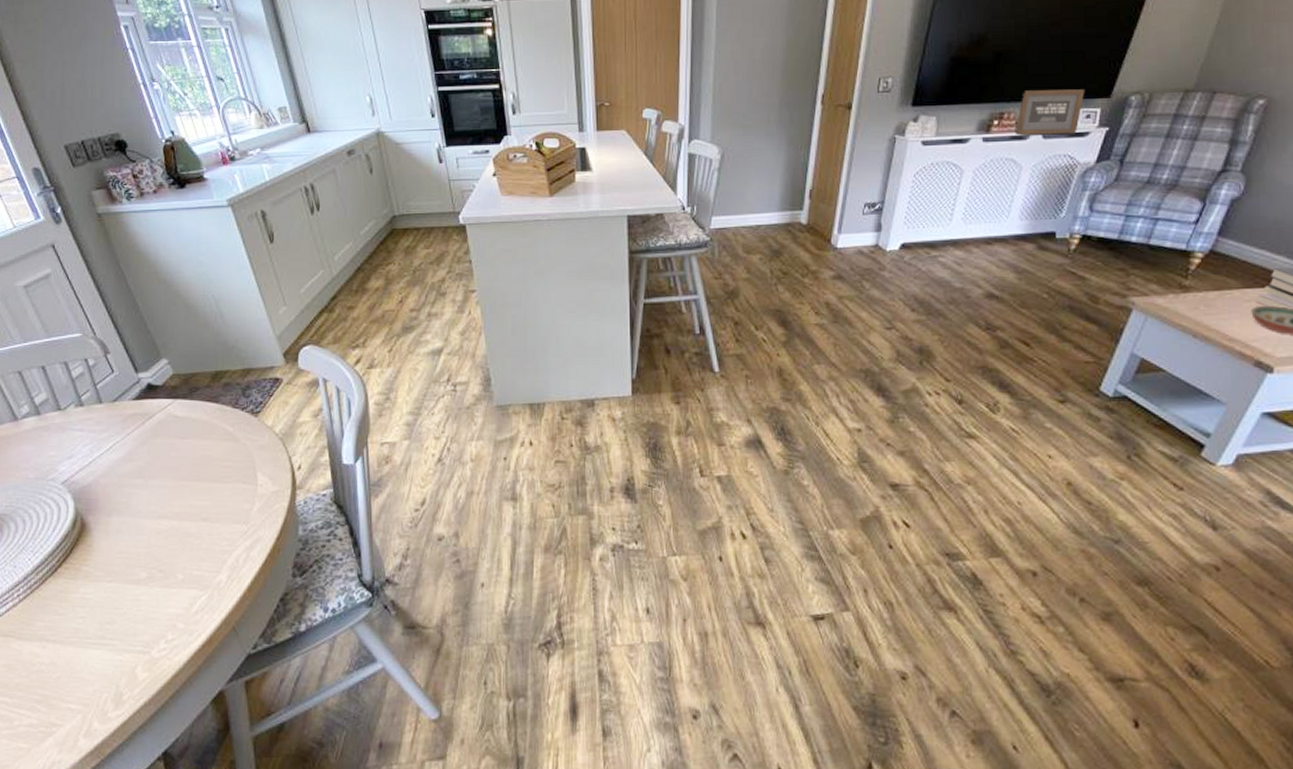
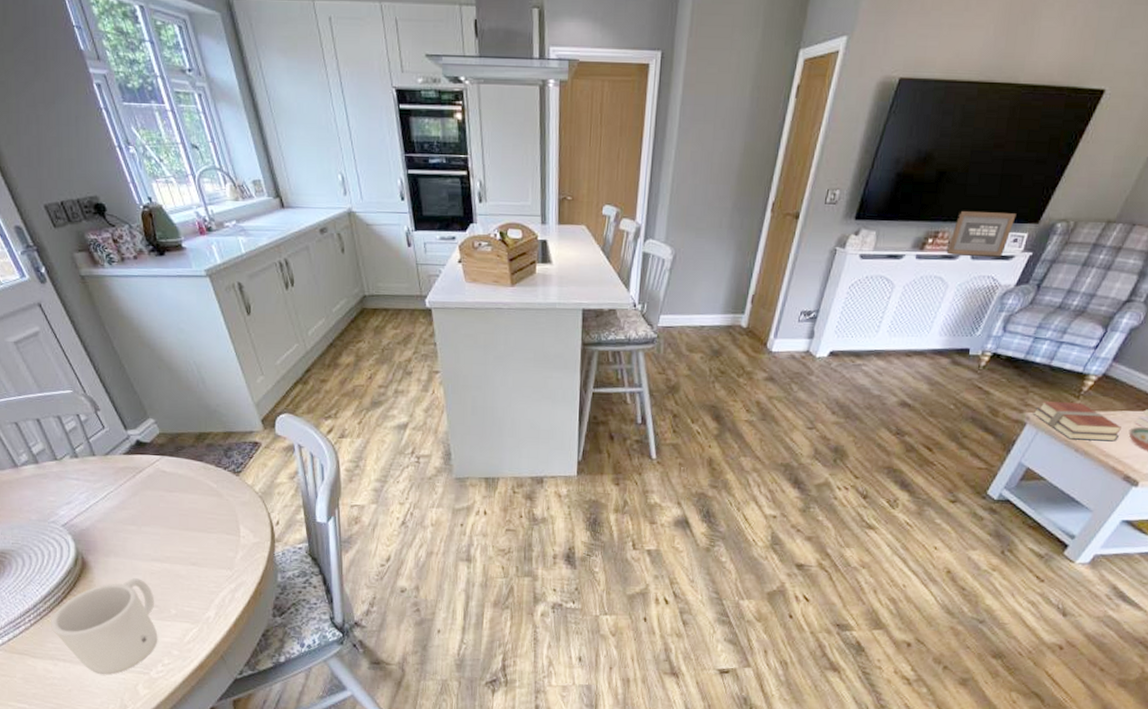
mug: none [42,540,162,656] -> present [51,578,158,674]
books: none [1137,283,1242,324] -> present [1032,401,1121,442]

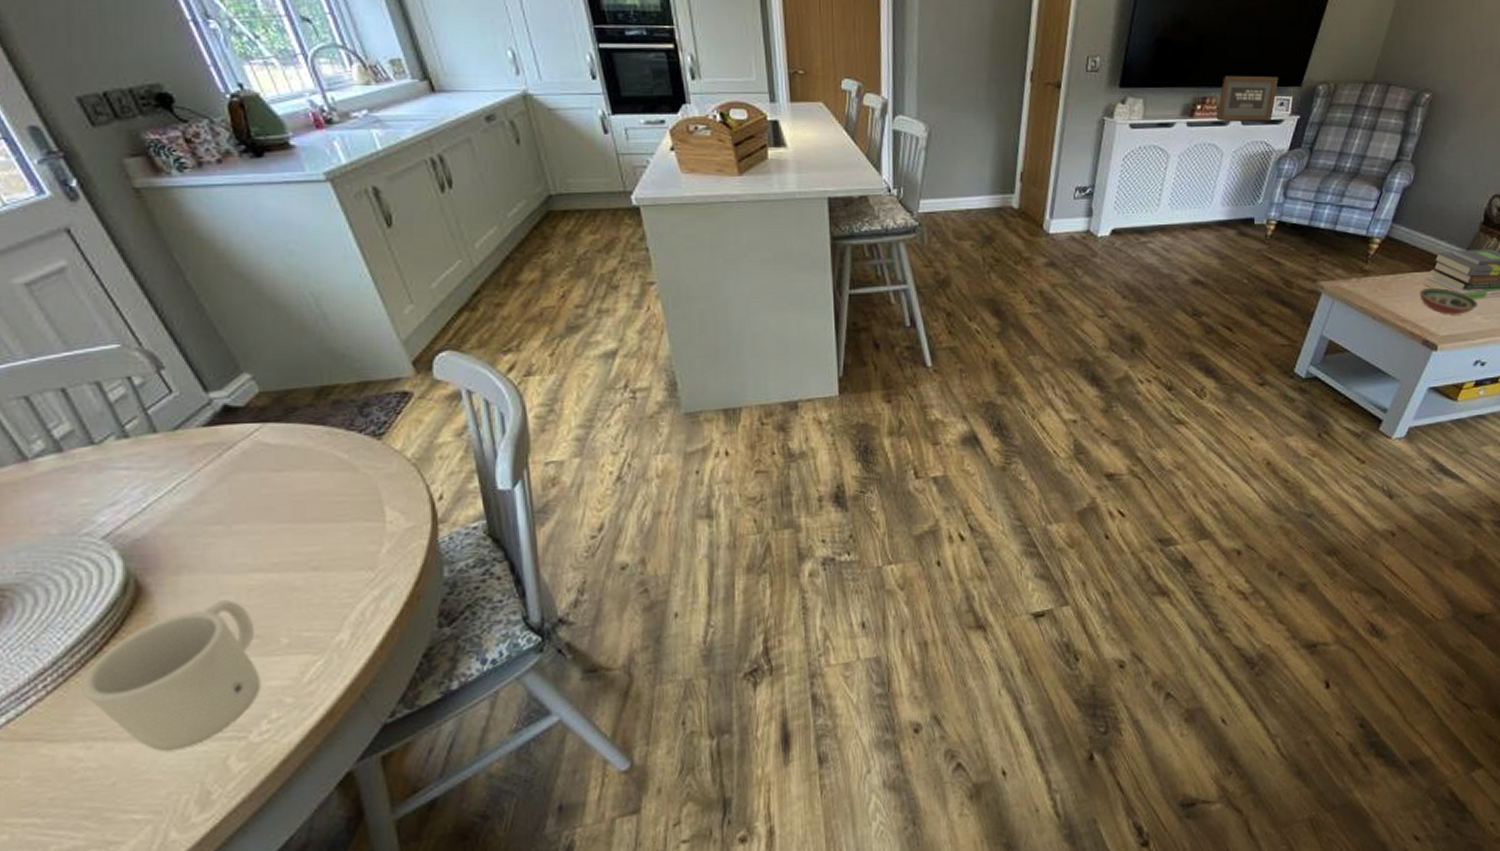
books: present [1032,401,1121,442] -> none [1326,268,1412,307]

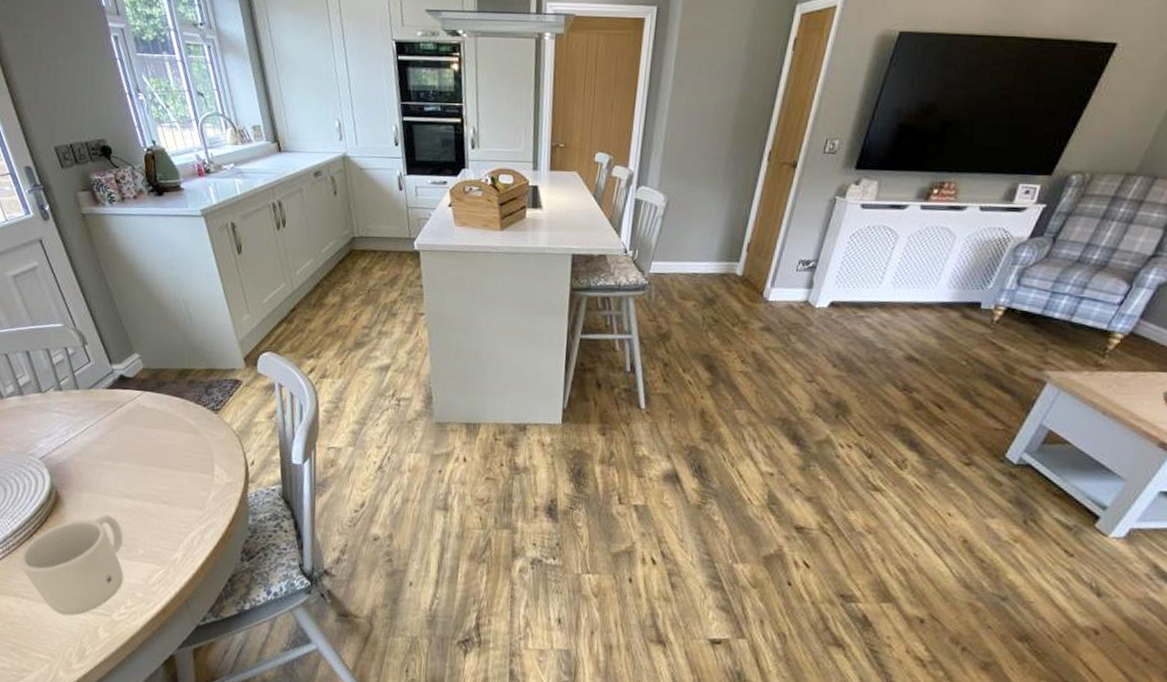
picture frame: present [1216,76,1279,121] -> none [953,162,1028,209]

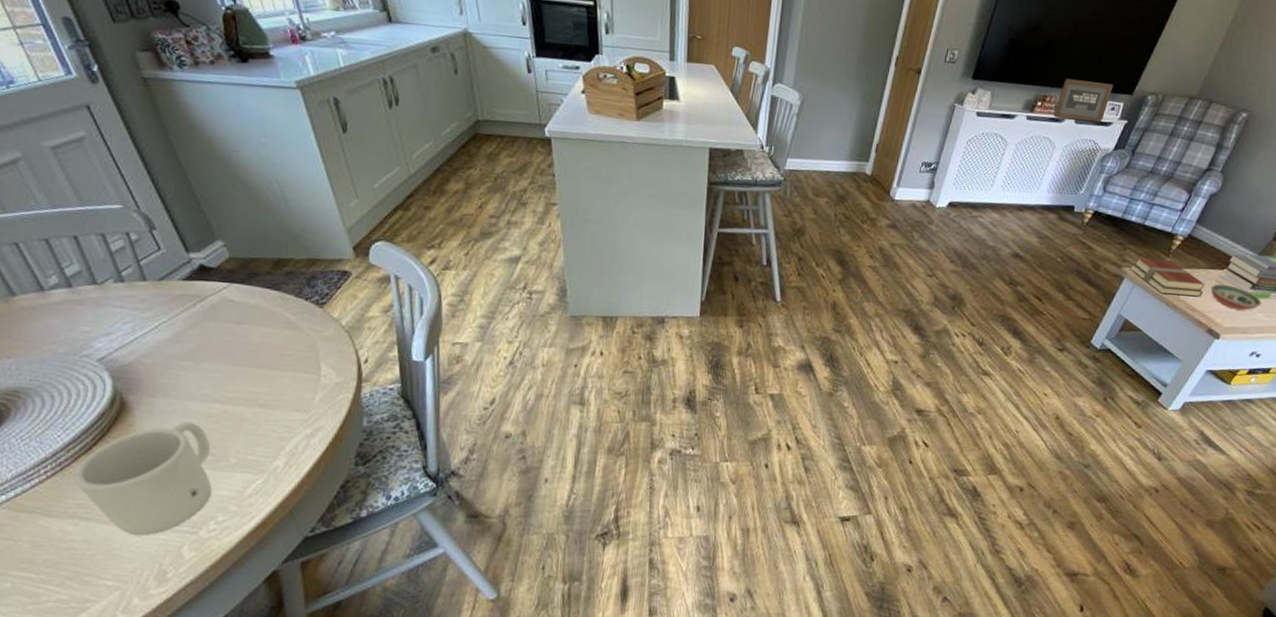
picture frame: none [953,162,1028,209] -> present [1053,79,1114,123]
books: none [1053,359,1154,405] -> present [1129,258,1205,297]

